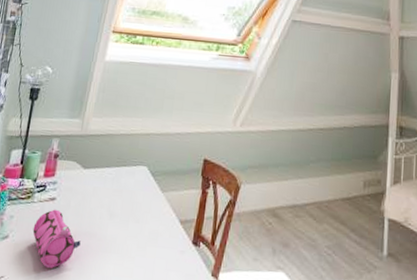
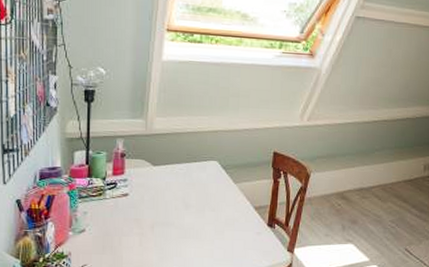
pencil case: present [32,209,81,268] -> none [109,204,159,255]

